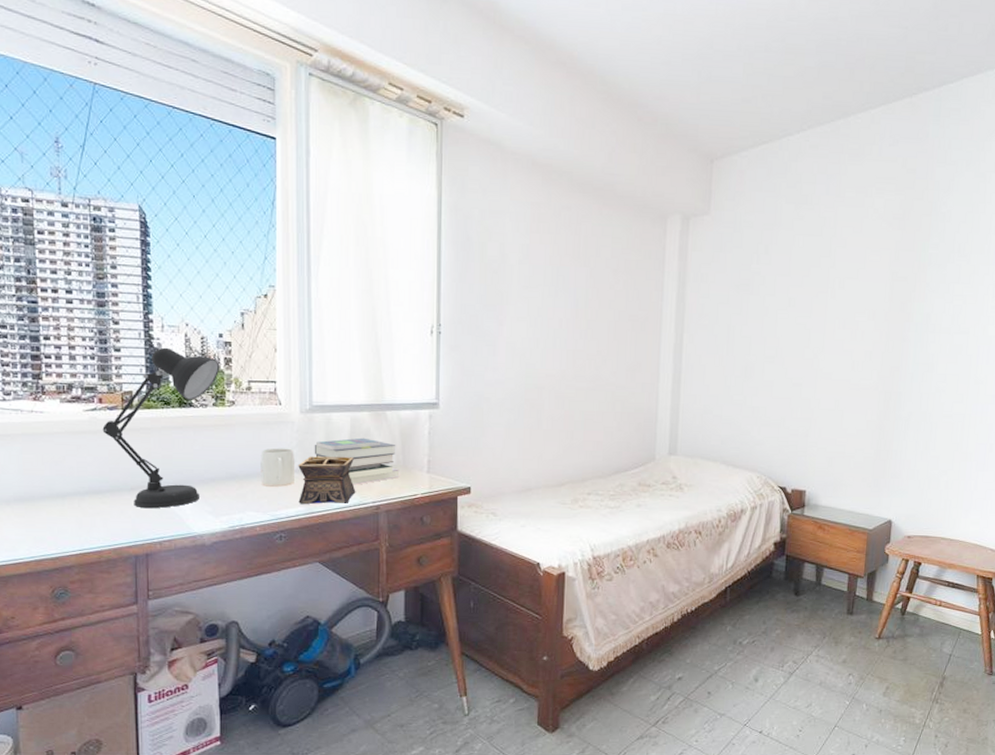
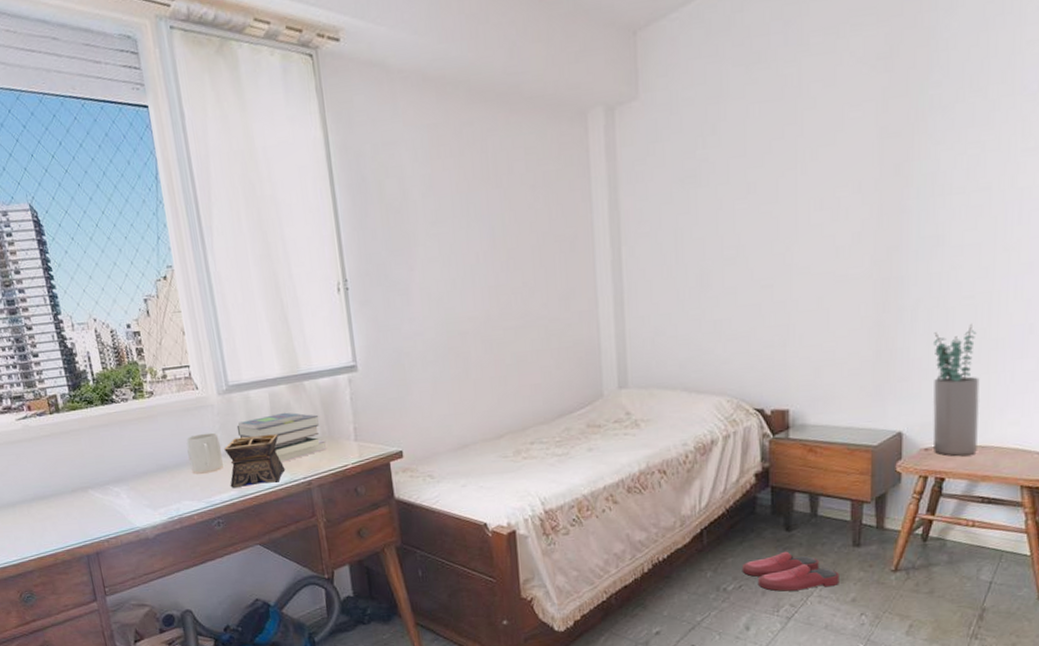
desk lamp: present [102,347,220,509] -> none [35,346,136,509]
slippers: none [756,613,835,649] -> present [741,551,839,592]
vase: none [914,438,952,546] -> present [932,324,980,457]

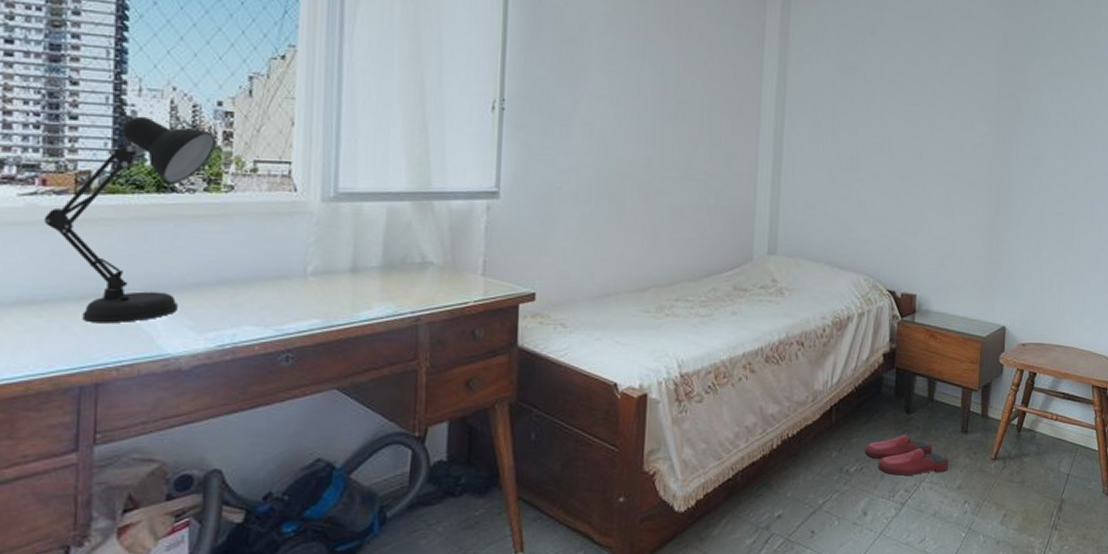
desk lamp: none [35,346,136,509] -> present [44,116,217,324]
mug: present [186,432,223,474] -> none [264,244,312,294]
decorative box: present [224,434,286,488] -> none [313,255,390,315]
books: present [236,412,327,463] -> none [337,232,448,291]
vase: present [932,324,980,457] -> none [1028,237,1065,354]

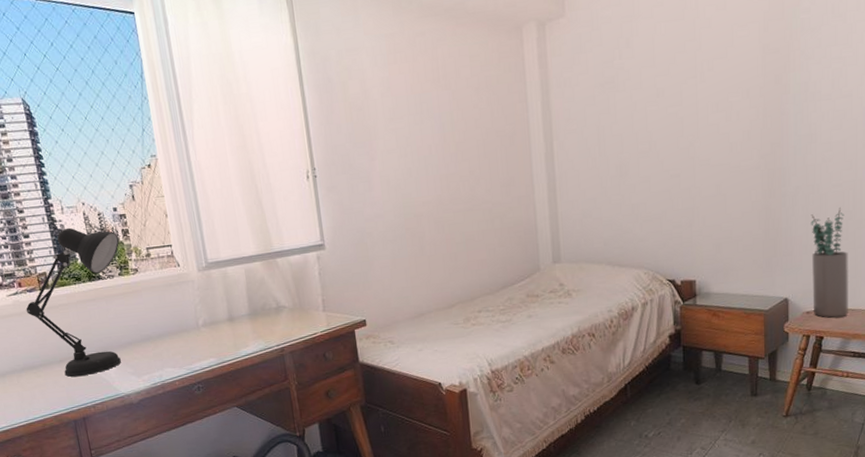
slippers: present [864,434,949,476] -> none [660,401,741,437]
vase: none [1028,237,1065,354] -> present [811,208,848,318]

